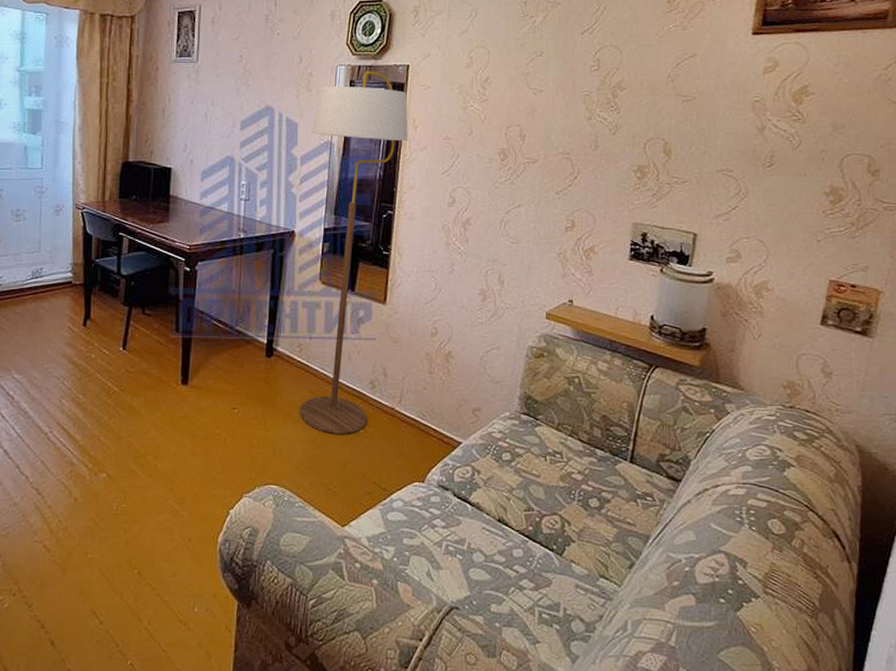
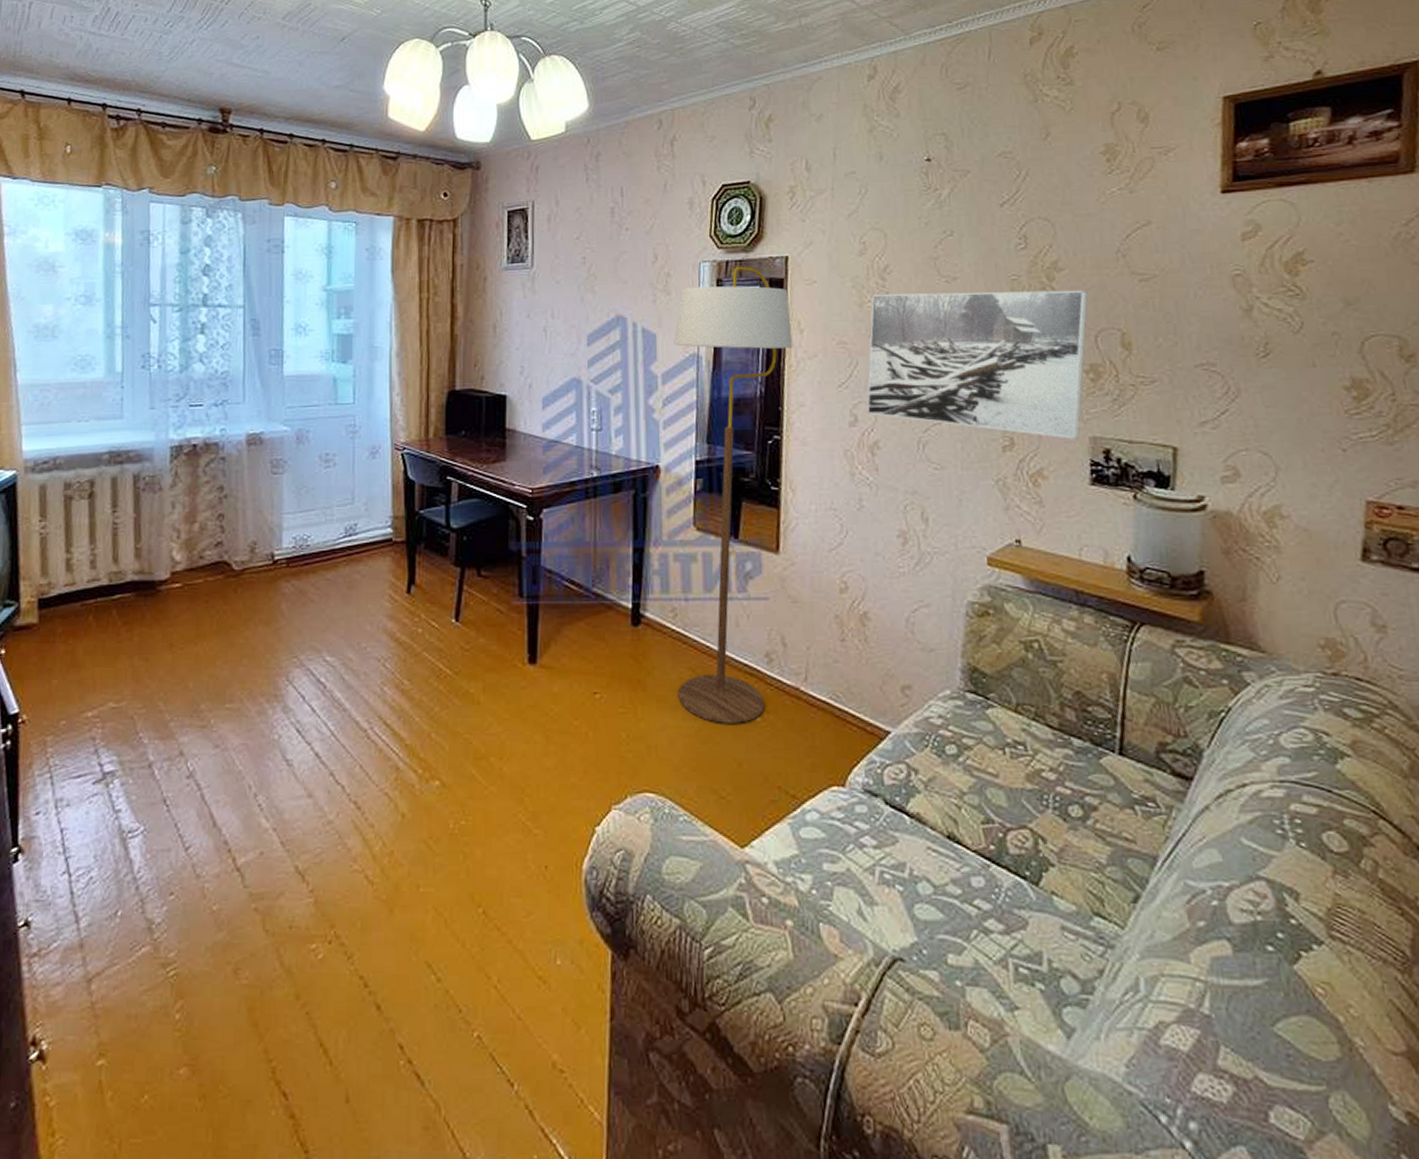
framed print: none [462,100,643,224] -> present [866,290,1089,439]

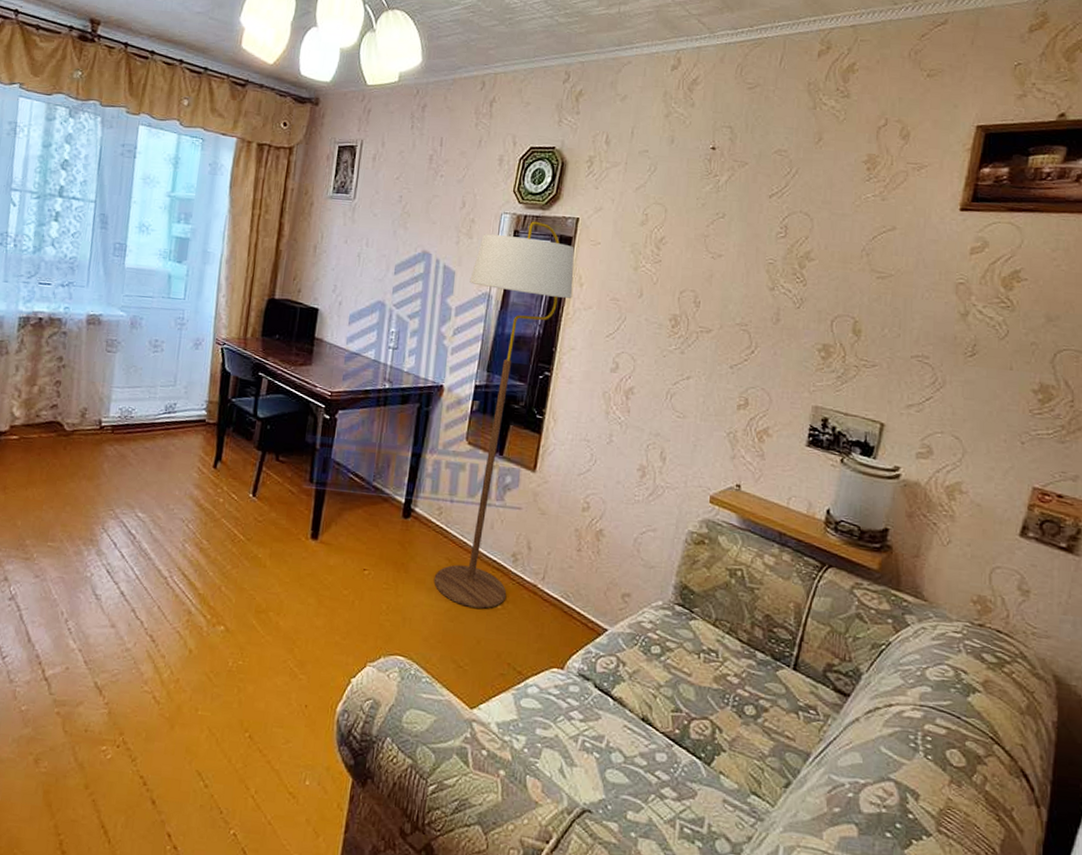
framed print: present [866,290,1089,439] -> none [627,260,832,407]

